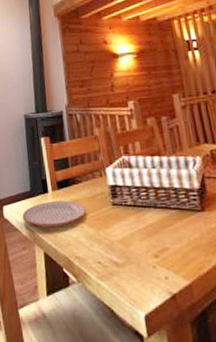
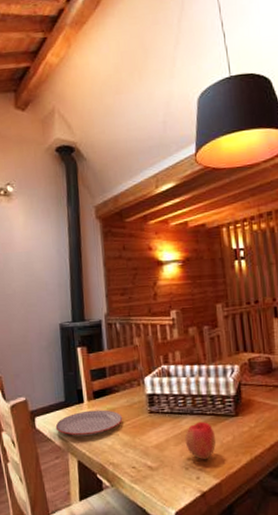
apple: none [150,215,183,258] -> present [185,421,216,460]

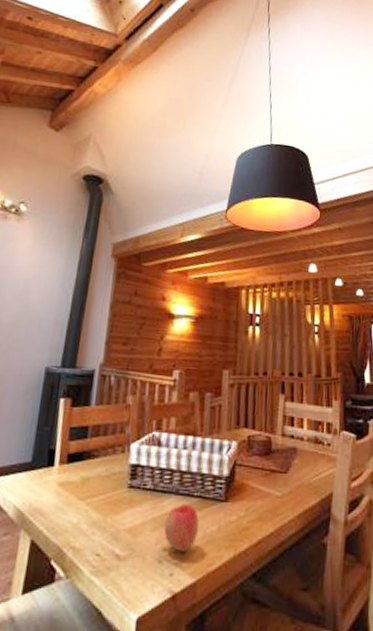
plate: present [55,409,123,437] -> none [12,476,97,510]

